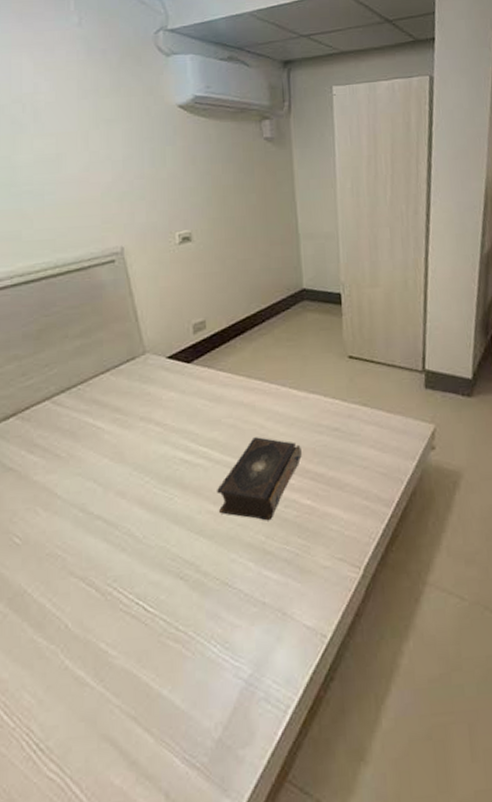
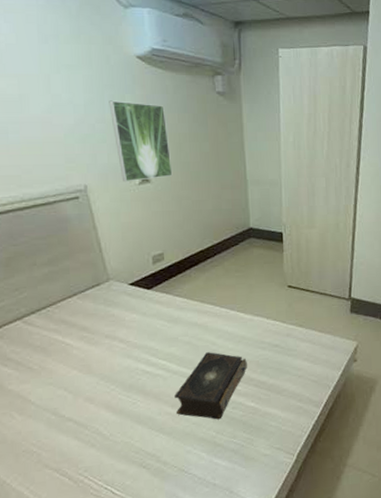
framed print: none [148,153,216,242] -> present [109,100,173,182]

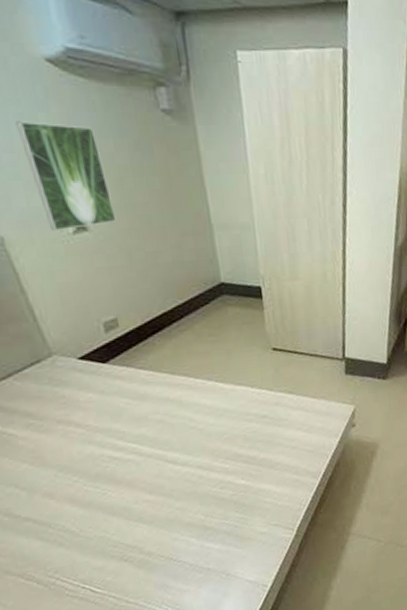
book: present [175,352,247,420] -> none [151,429,233,502]

